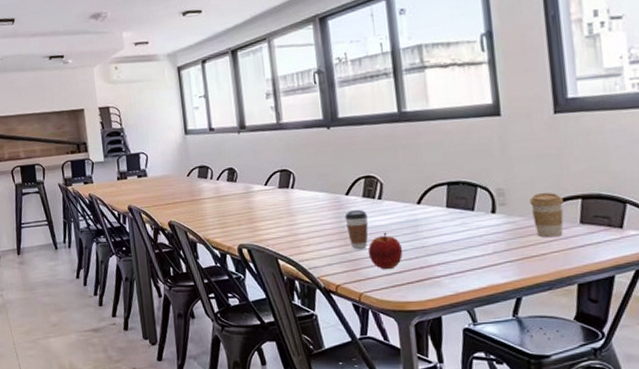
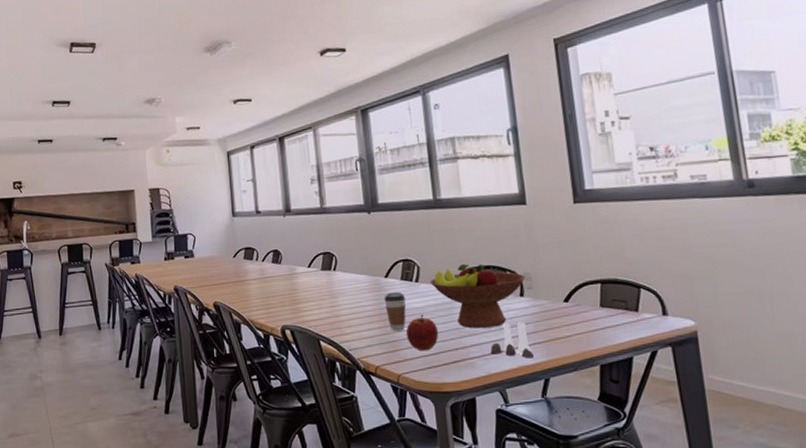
fruit bowl: none [393,179,498,247] -> present [430,263,526,329]
salt and pepper shaker set: none [458,239,506,277] -> present [490,322,535,358]
coffee cup: present [530,192,564,238] -> none [554,276,586,320]

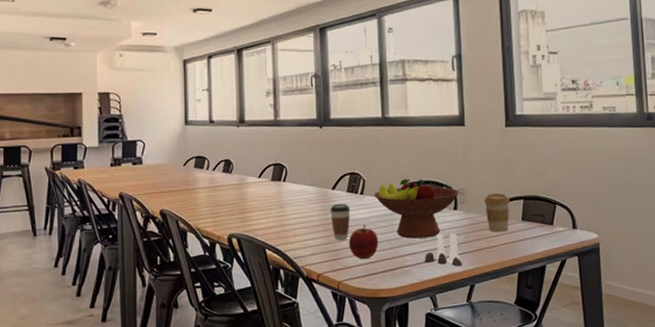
coffee cup: none [554,276,586,320] -> present [484,193,510,232]

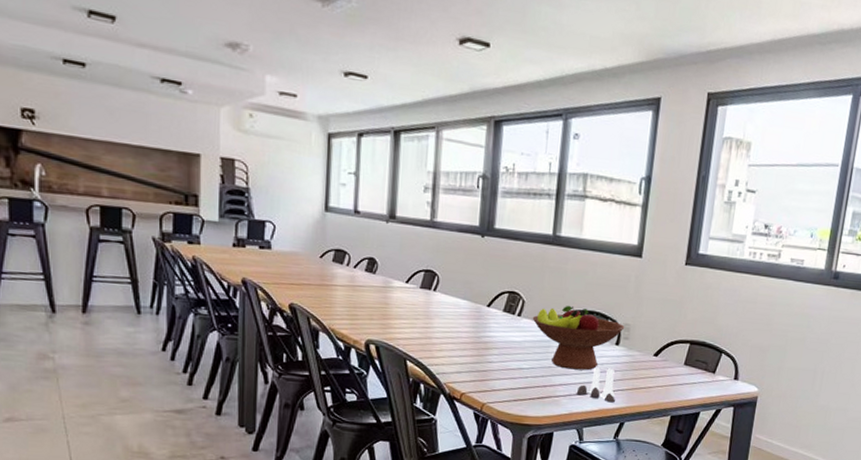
coffee cup: present [330,203,351,241] -> none [482,322,505,362]
apple: present [348,224,379,260] -> none [498,348,531,385]
coffee cup: present [484,193,510,232] -> none [648,333,676,374]

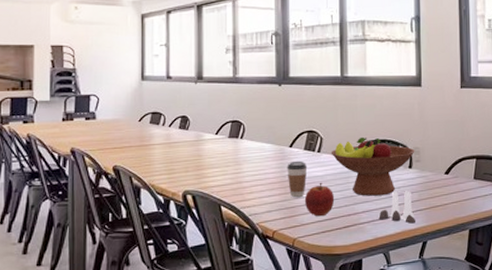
coffee cup: none [482,322,505,362] -> present [287,161,308,198]
apple: none [498,348,531,385] -> present [304,182,335,217]

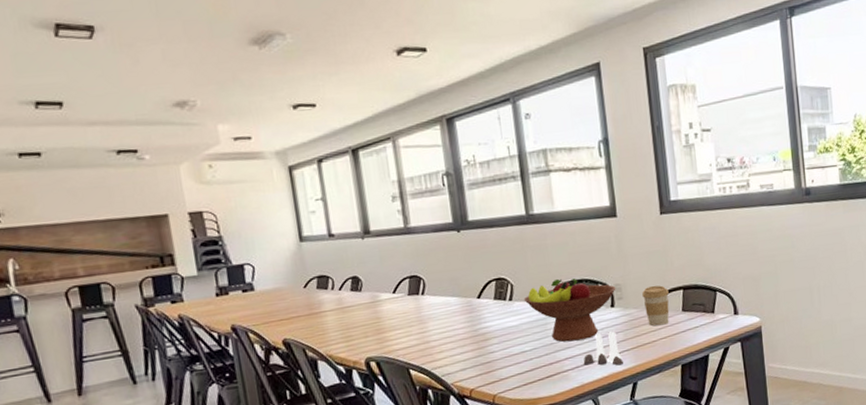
coffee cup: present [287,161,308,198] -> none [477,312,501,352]
apple: present [304,182,335,217] -> none [500,332,534,370]
coffee cup: none [438,152,463,190] -> present [642,285,670,327]

